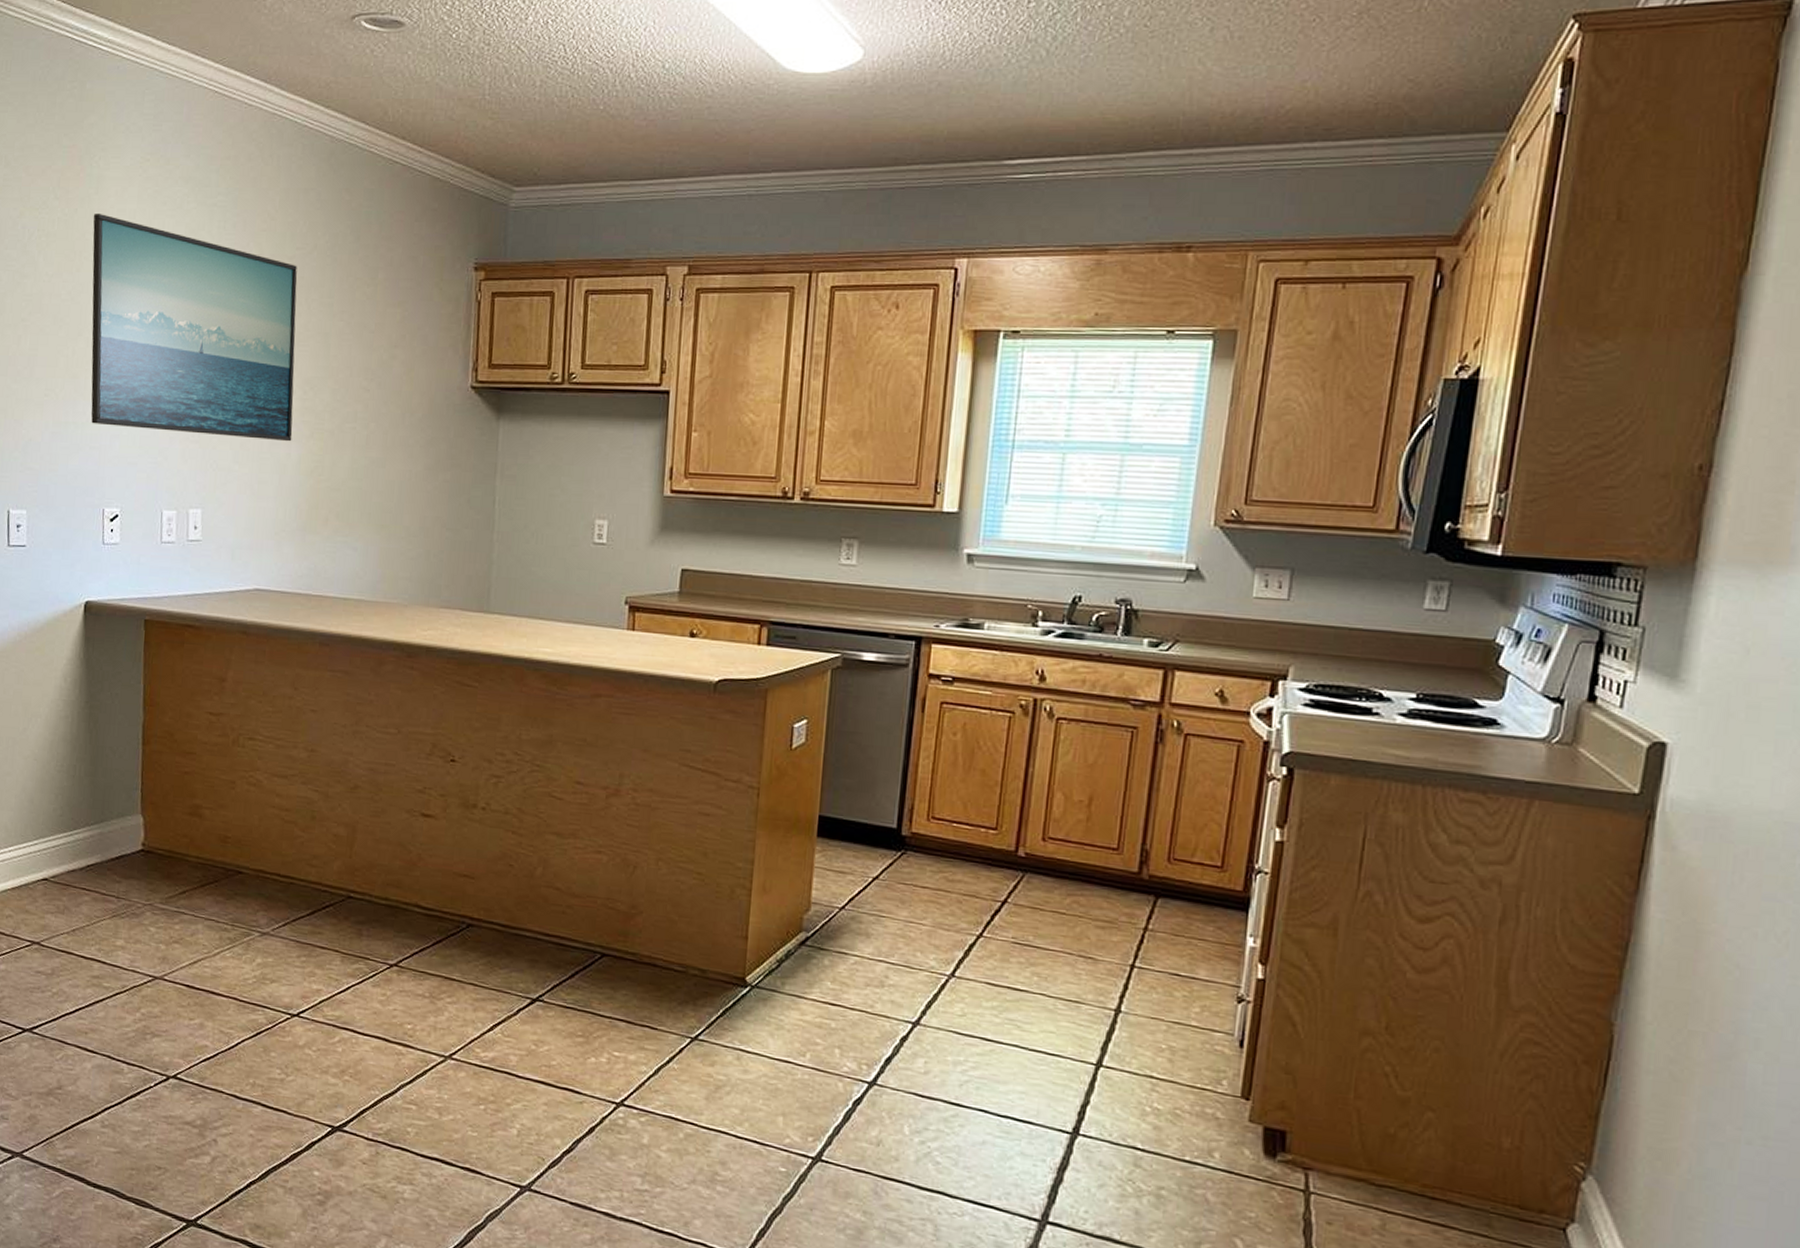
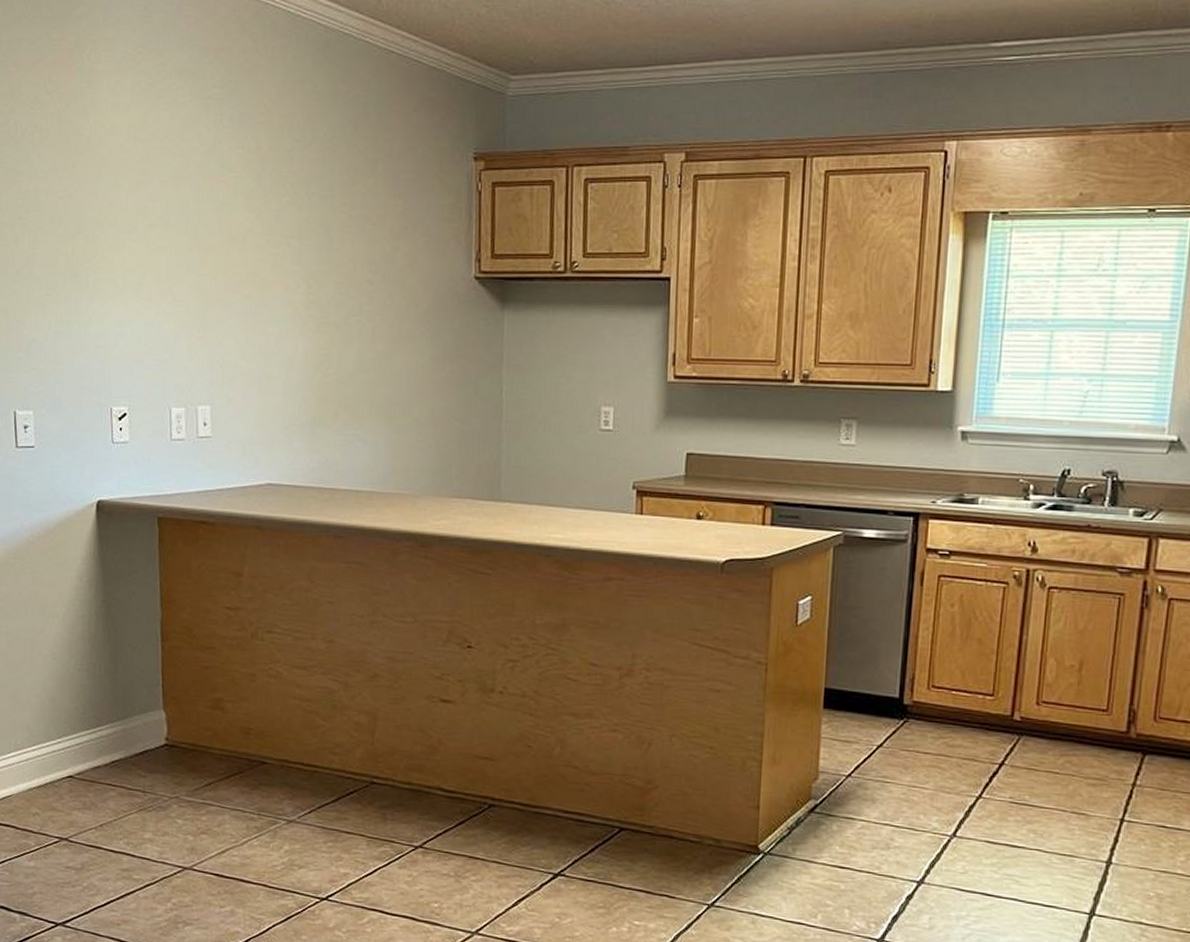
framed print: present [91,214,297,442] -> none [86,108,299,336]

